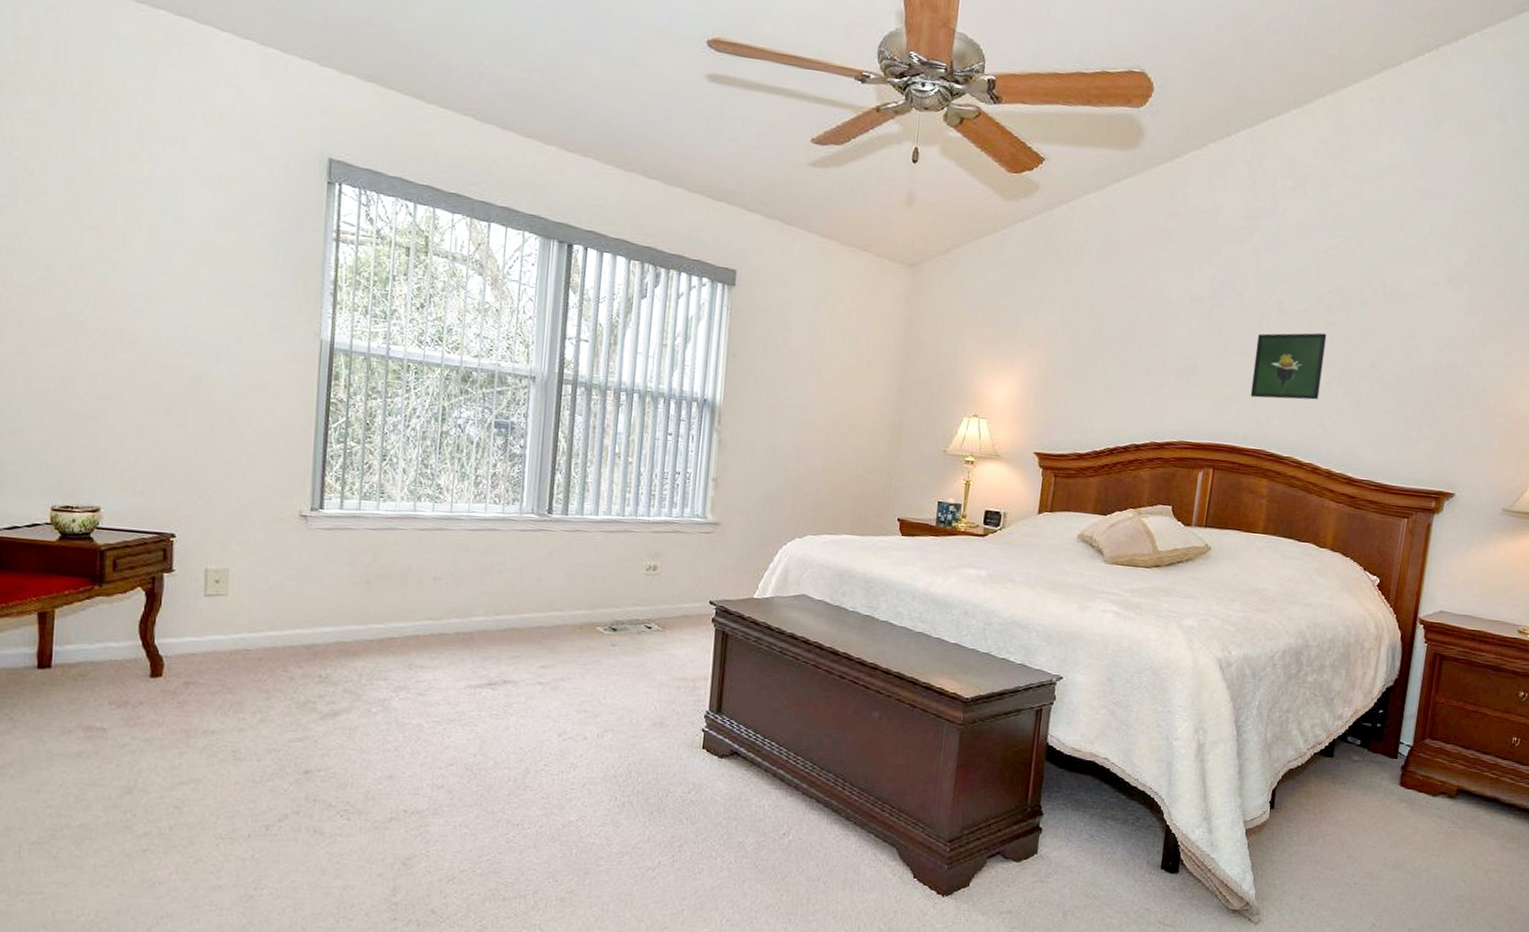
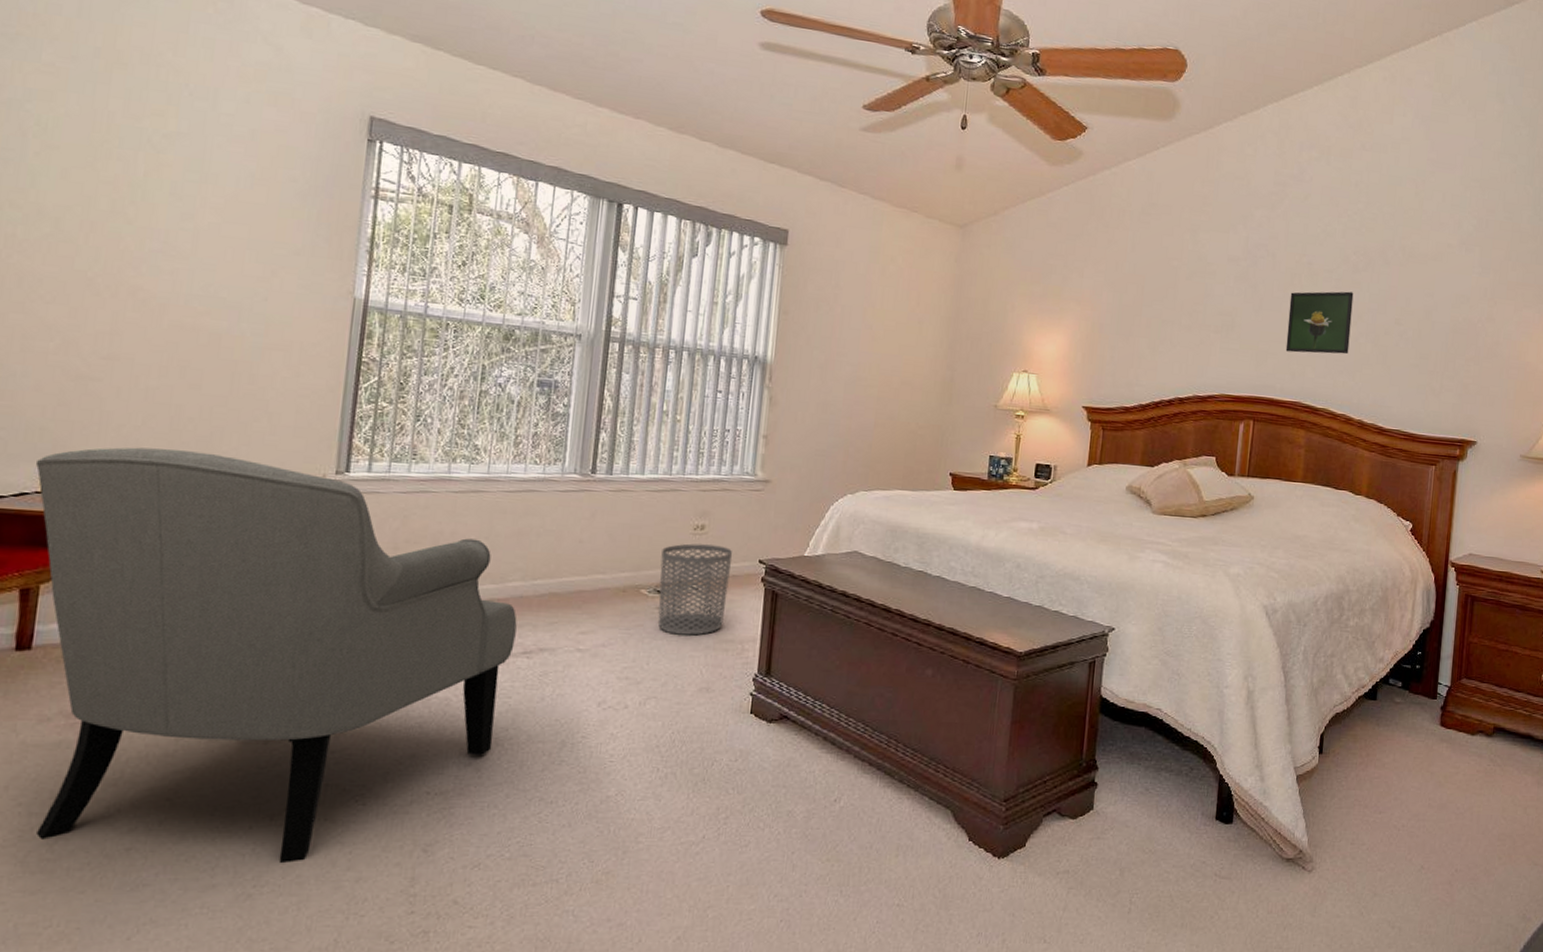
chair: none [45,482,482,870] -> present [36,447,517,864]
waste bin: none [613,583,684,673] -> present [658,543,733,636]

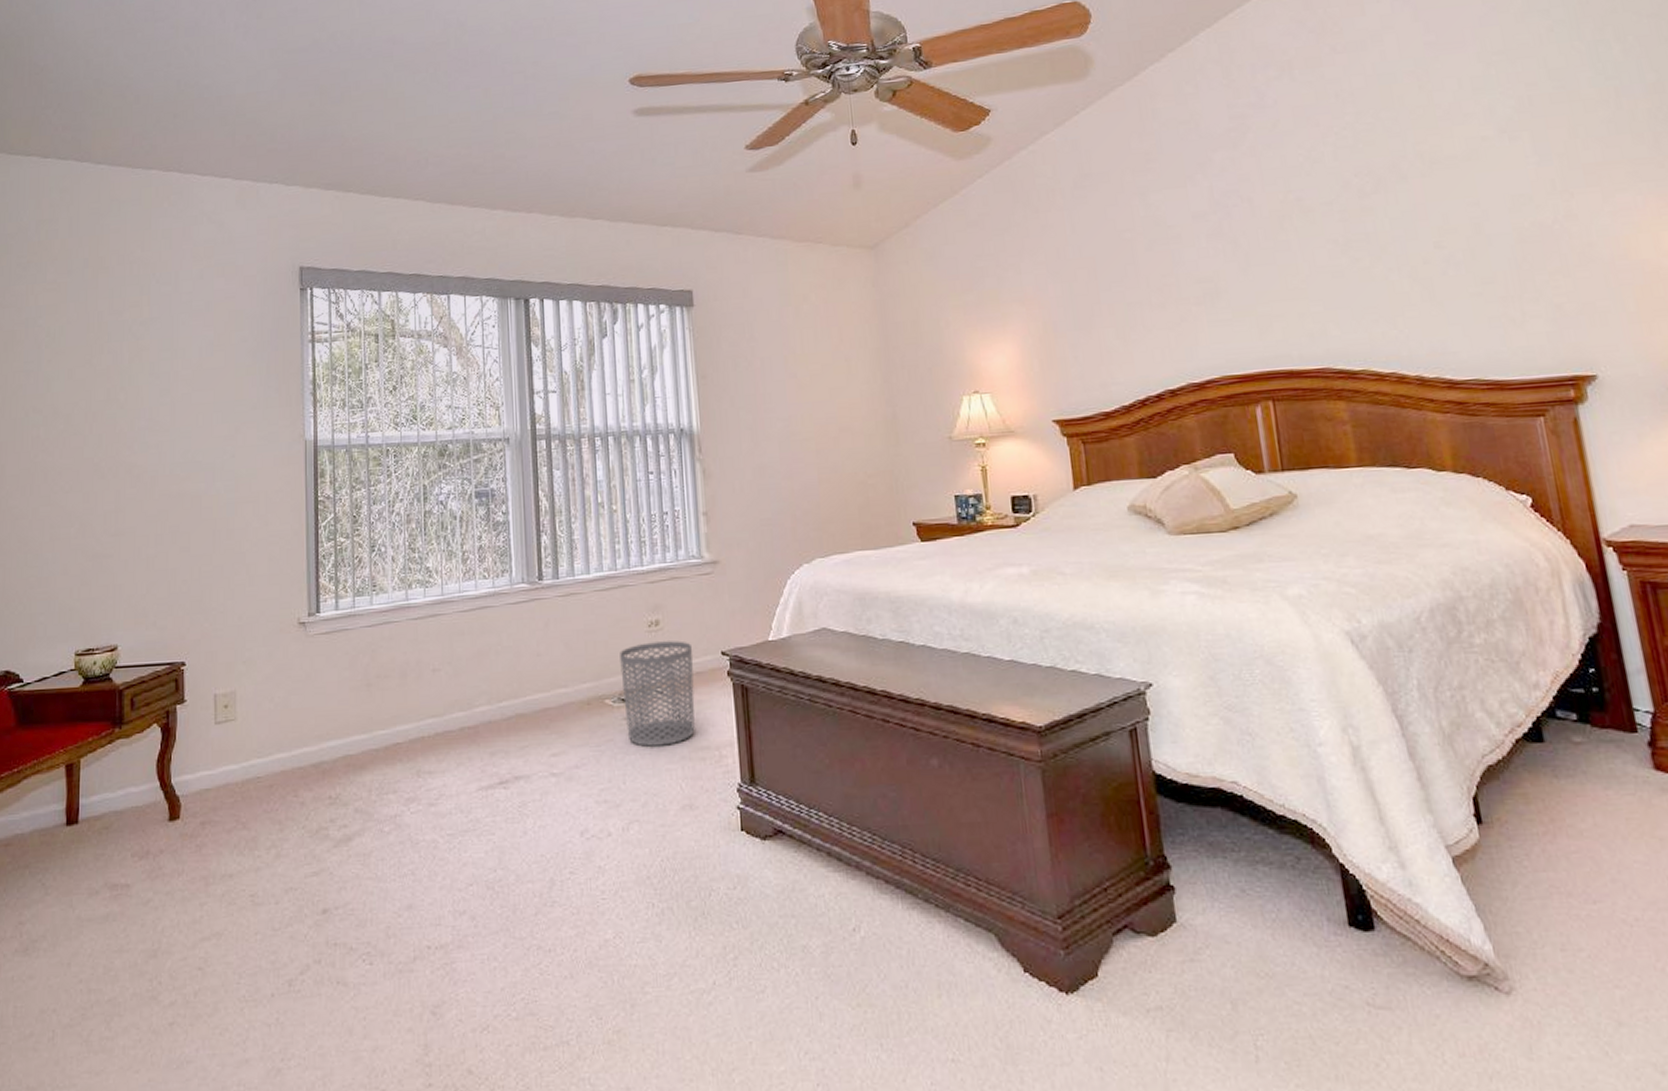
chair: present [36,447,517,864] -> none [69,611,490,1034]
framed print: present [1285,291,1354,355] -> none [1283,221,1380,310]

